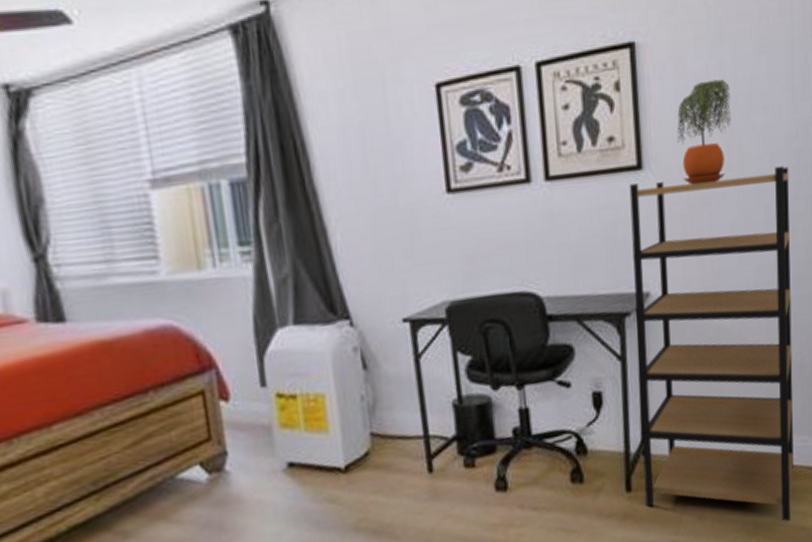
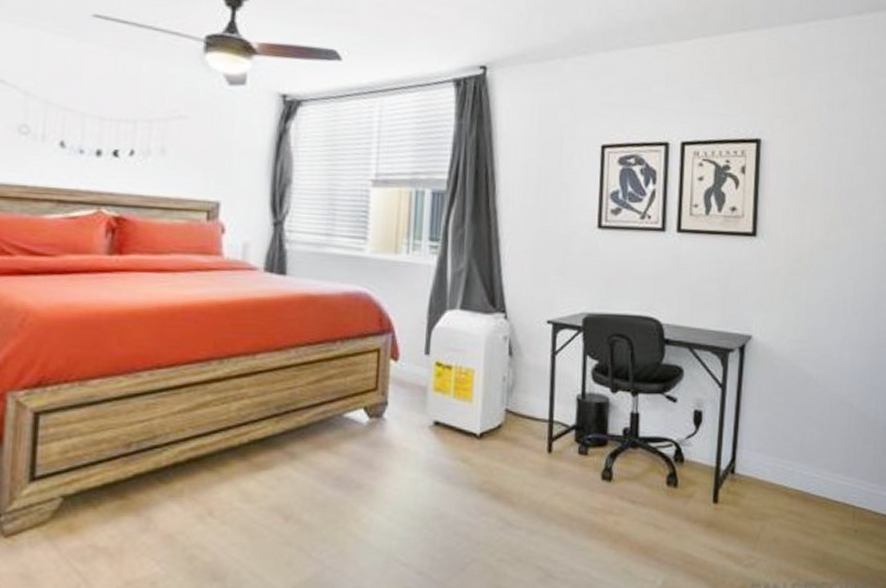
shelving unit: present [629,165,794,522] -> none [729,246,877,559]
potted plant: present [677,79,731,185] -> none [787,177,834,257]

